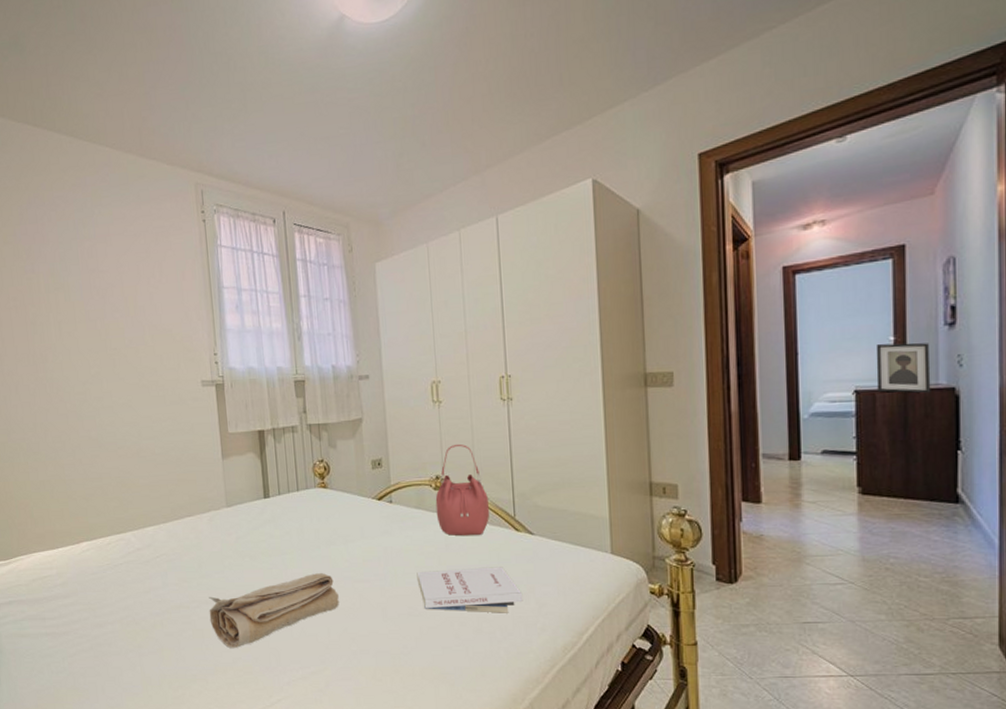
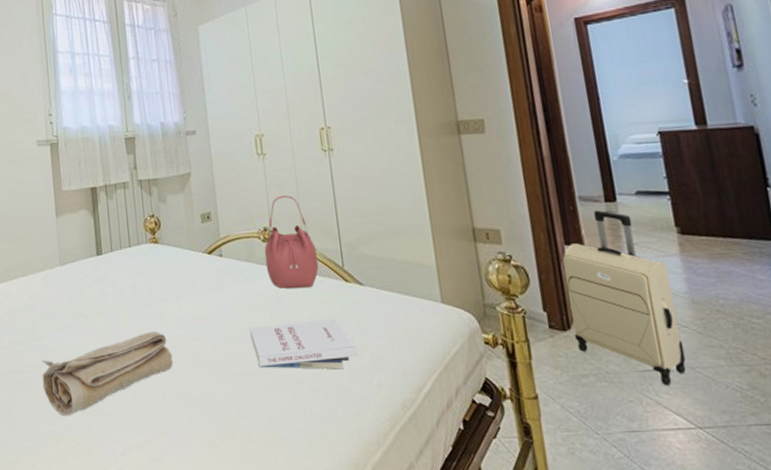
suitcase: none [737,468,847,637] -> present [562,210,686,386]
picture frame: present [875,342,931,394] -> none [671,84,731,133]

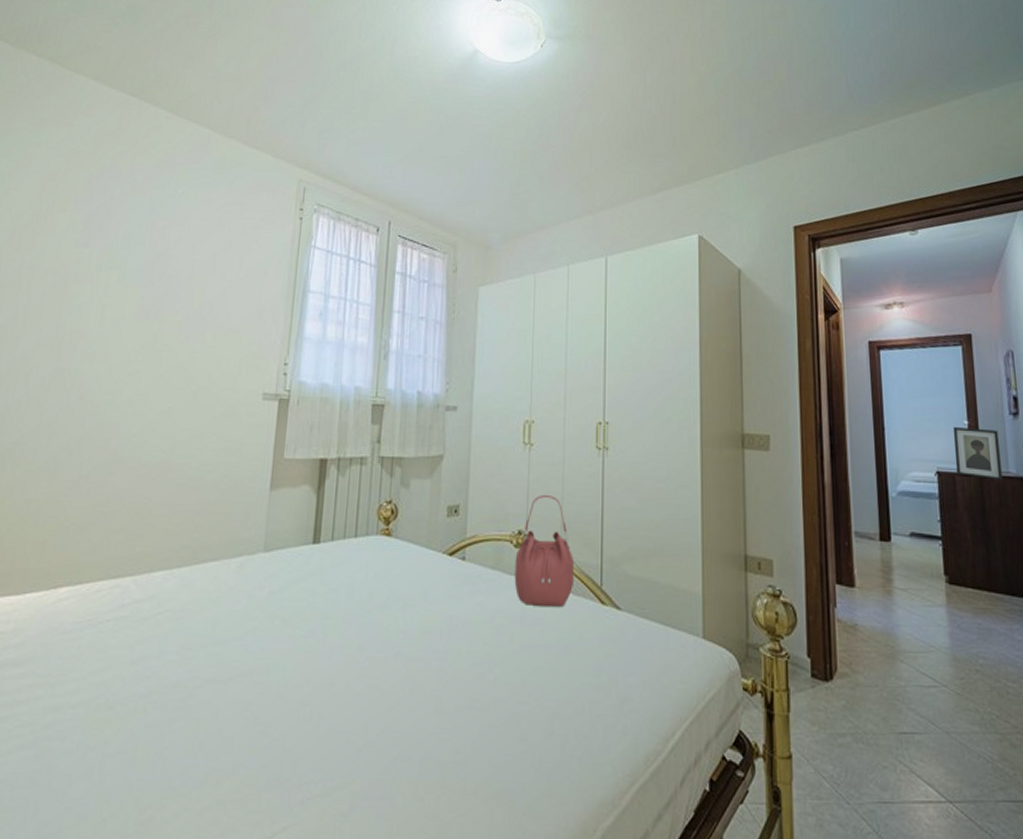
towel: present [42,331,173,417] -> none [212,645,385,750]
books: present [249,320,358,370] -> none [483,648,604,710]
suitcase: present [562,210,686,386] -> none [832,549,943,752]
picture frame: none [671,84,731,133] -> present [952,427,1003,481]

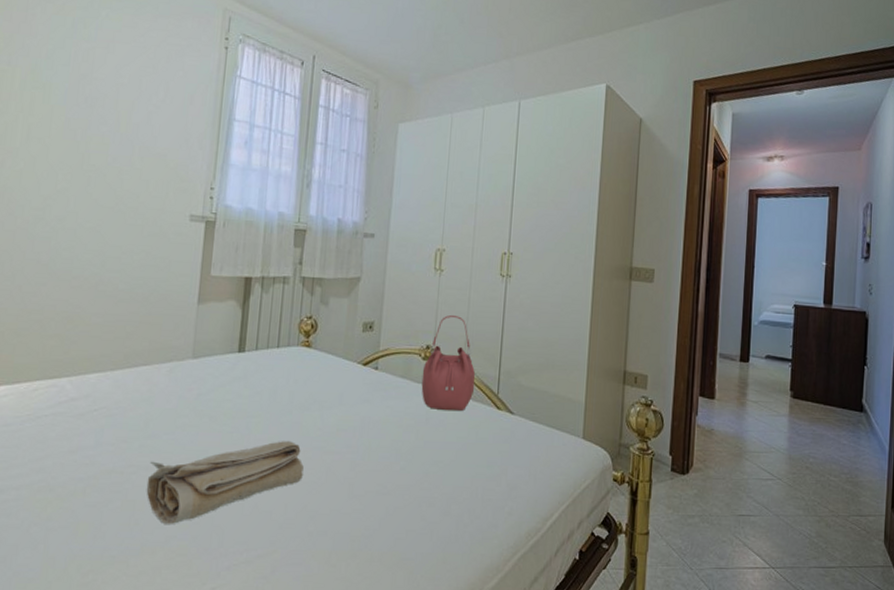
towel: none [212,645,385,750] -> present [146,440,304,525]
picture frame: present [952,427,1003,481] -> none [810,267,850,314]

